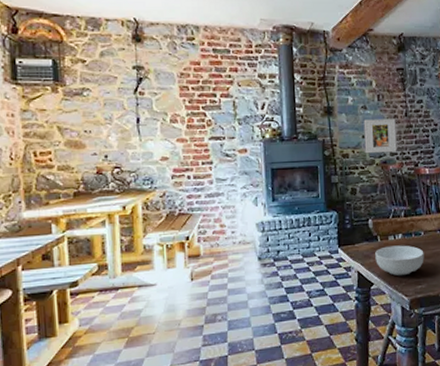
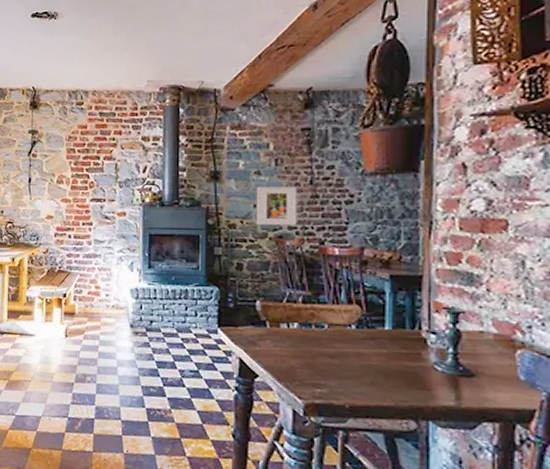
cereal bowl: present [375,245,424,276] -> none [262,335,327,373]

